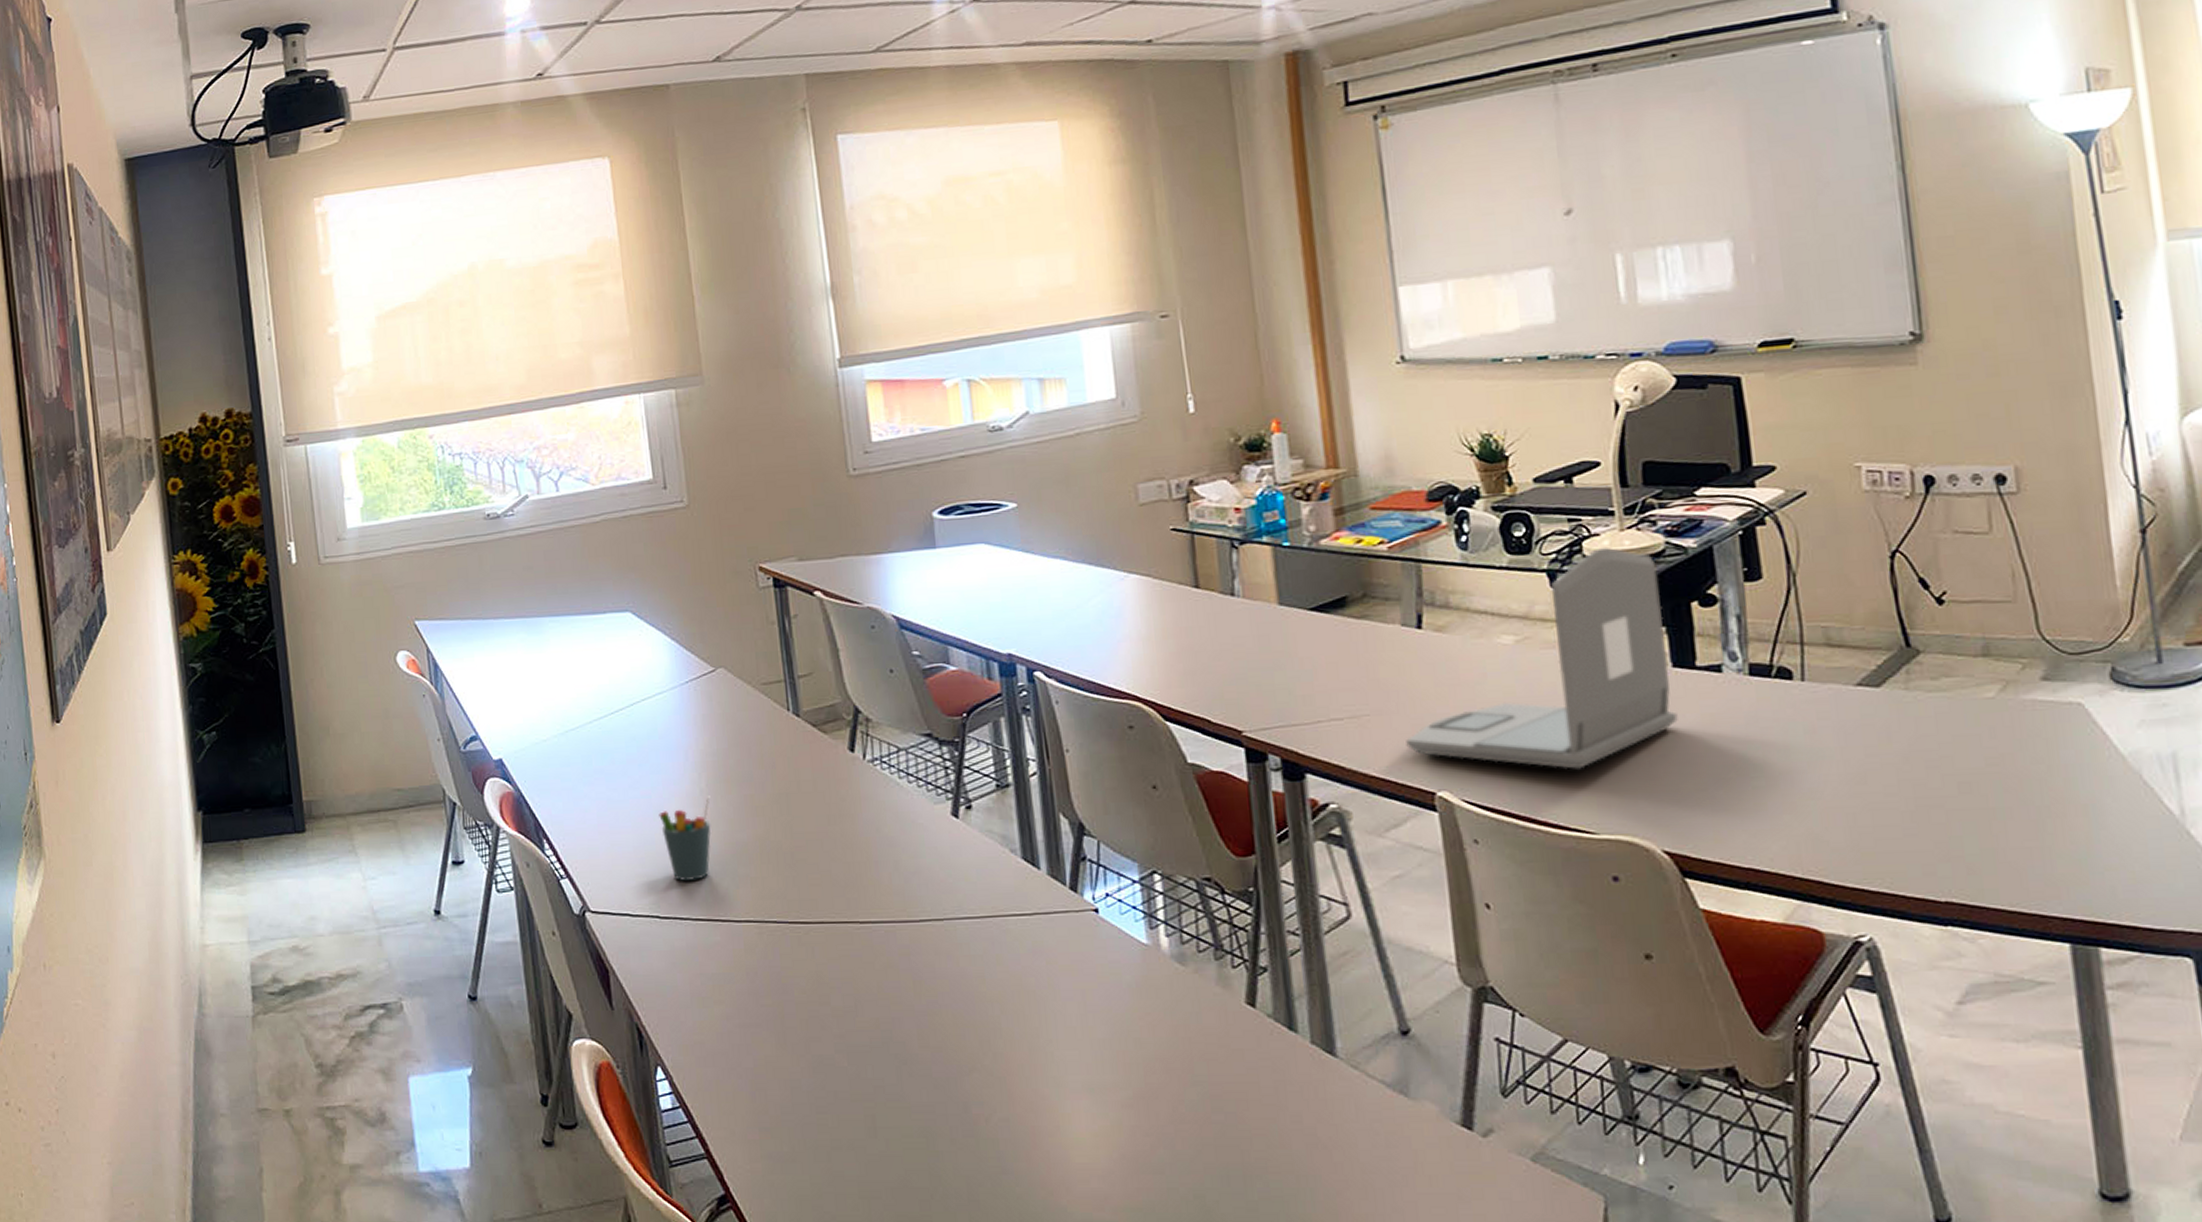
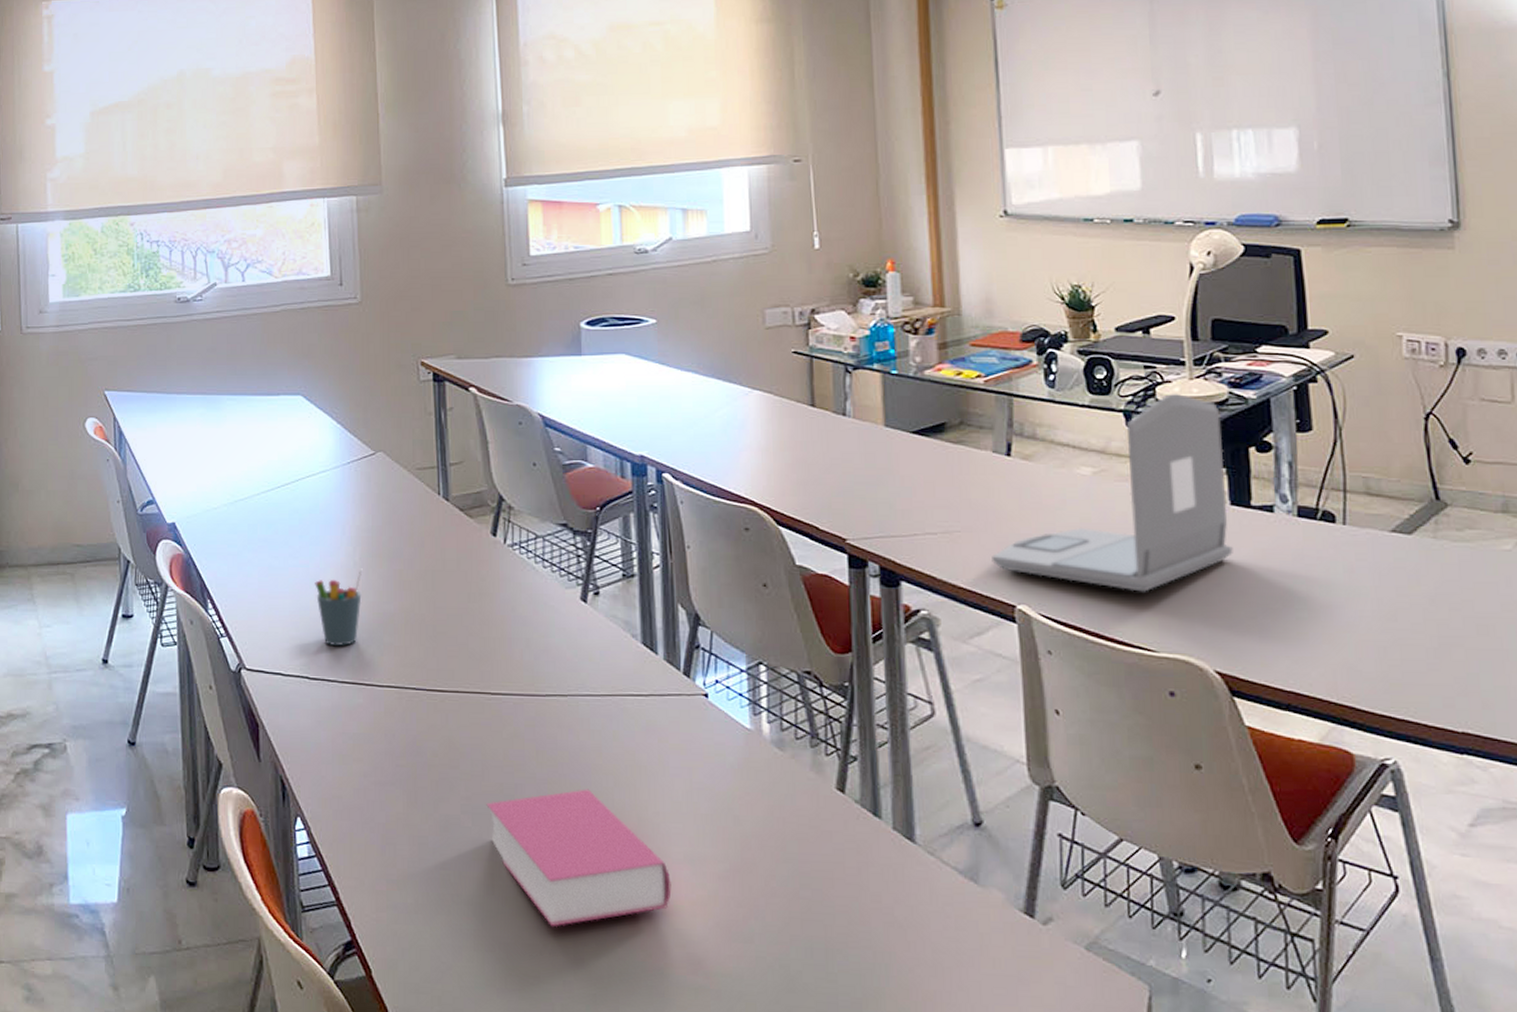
book: none [862,1019,1071,1169] -> present [486,789,672,928]

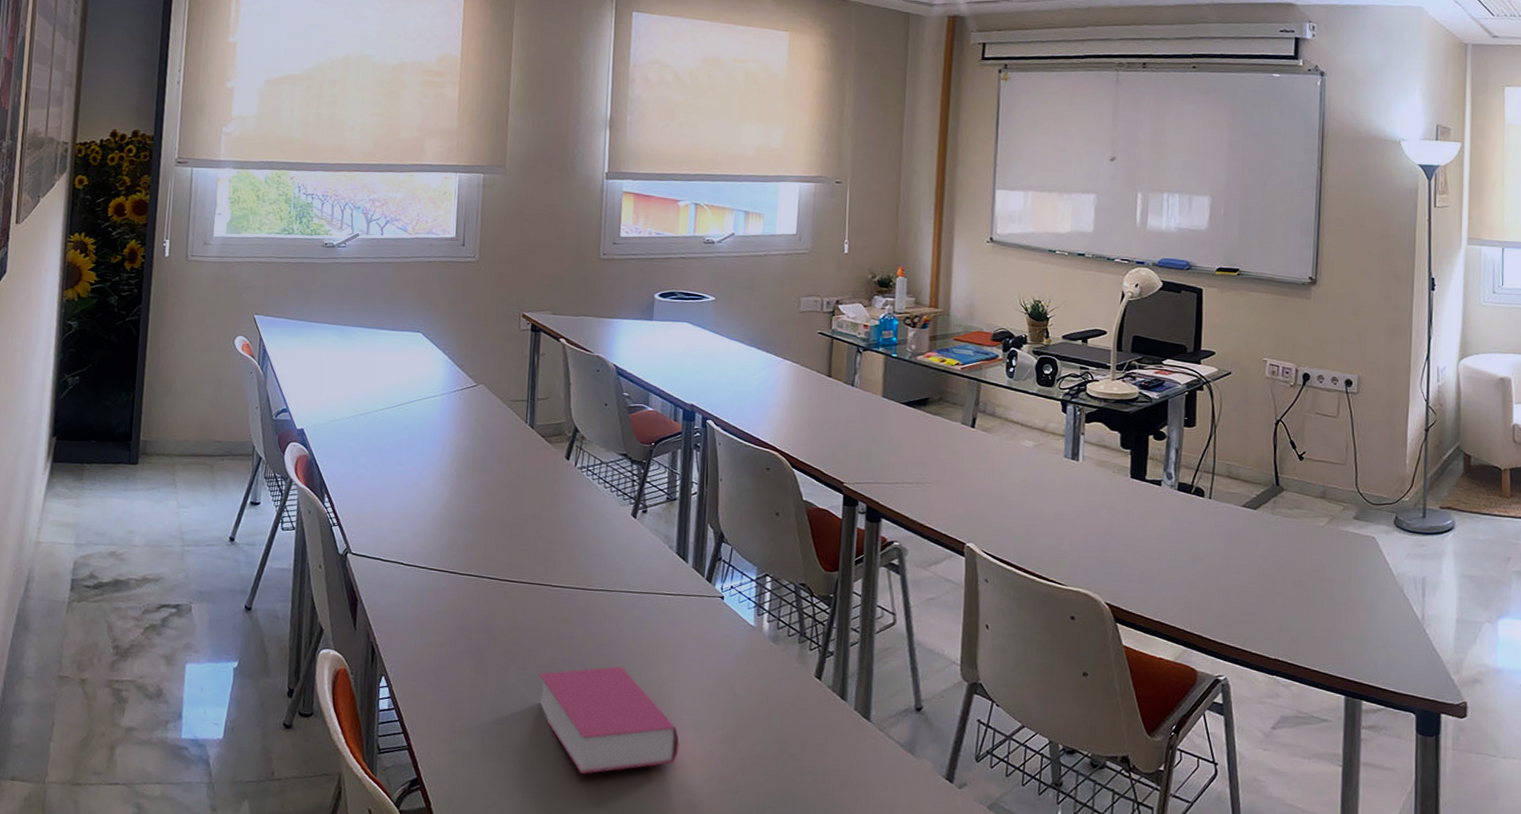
pen holder: present [315,568,363,646] -> none [416,478,457,540]
laptop: present [992,393,1233,592] -> none [951,389,1131,540]

